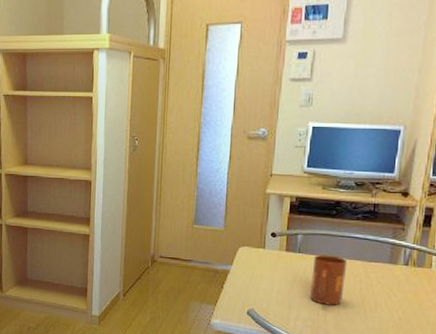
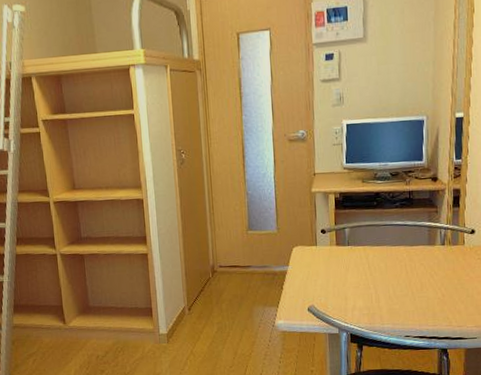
mug: present [310,254,348,306] -> none [362,244,392,292]

